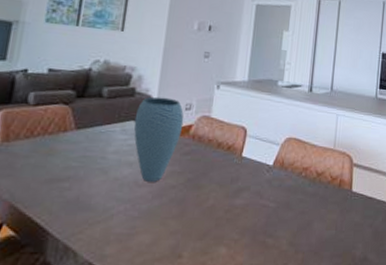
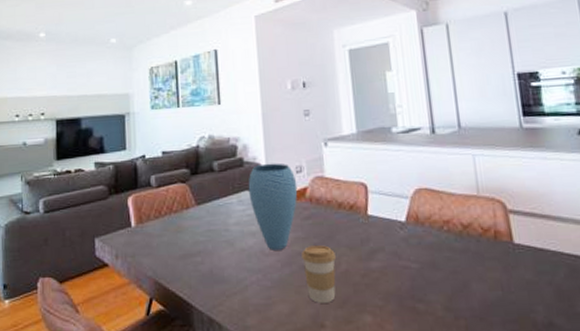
coffee cup: none [172,180,206,235] -> present [301,245,336,303]

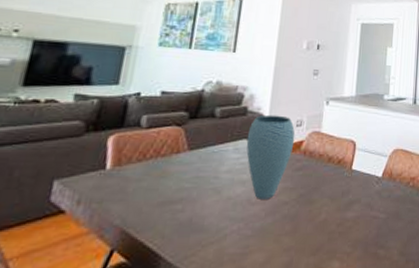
coffee cup: present [301,245,336,303] -> none [285,196,318,251]

